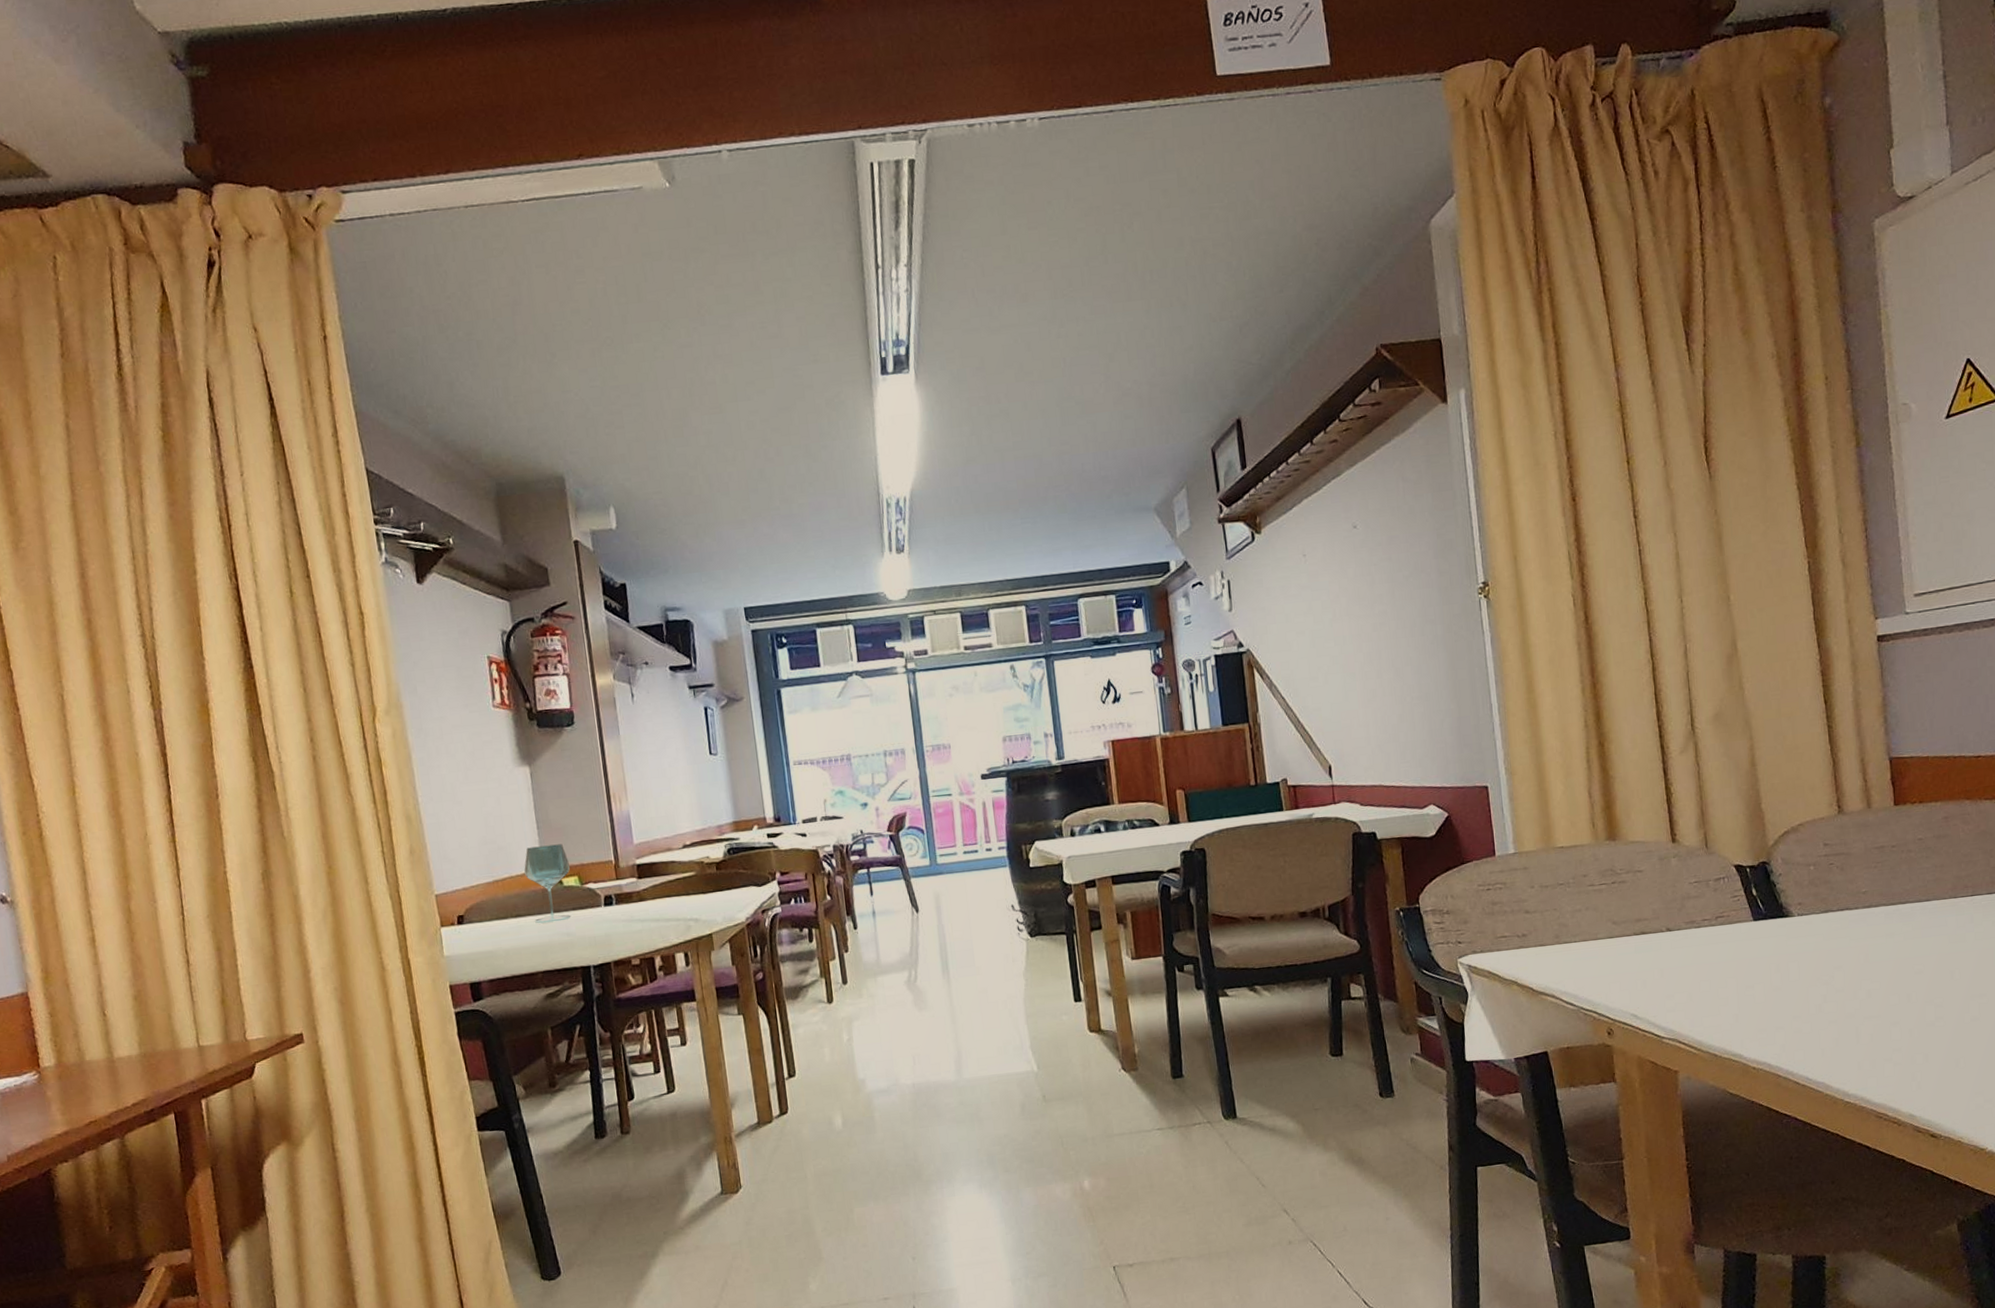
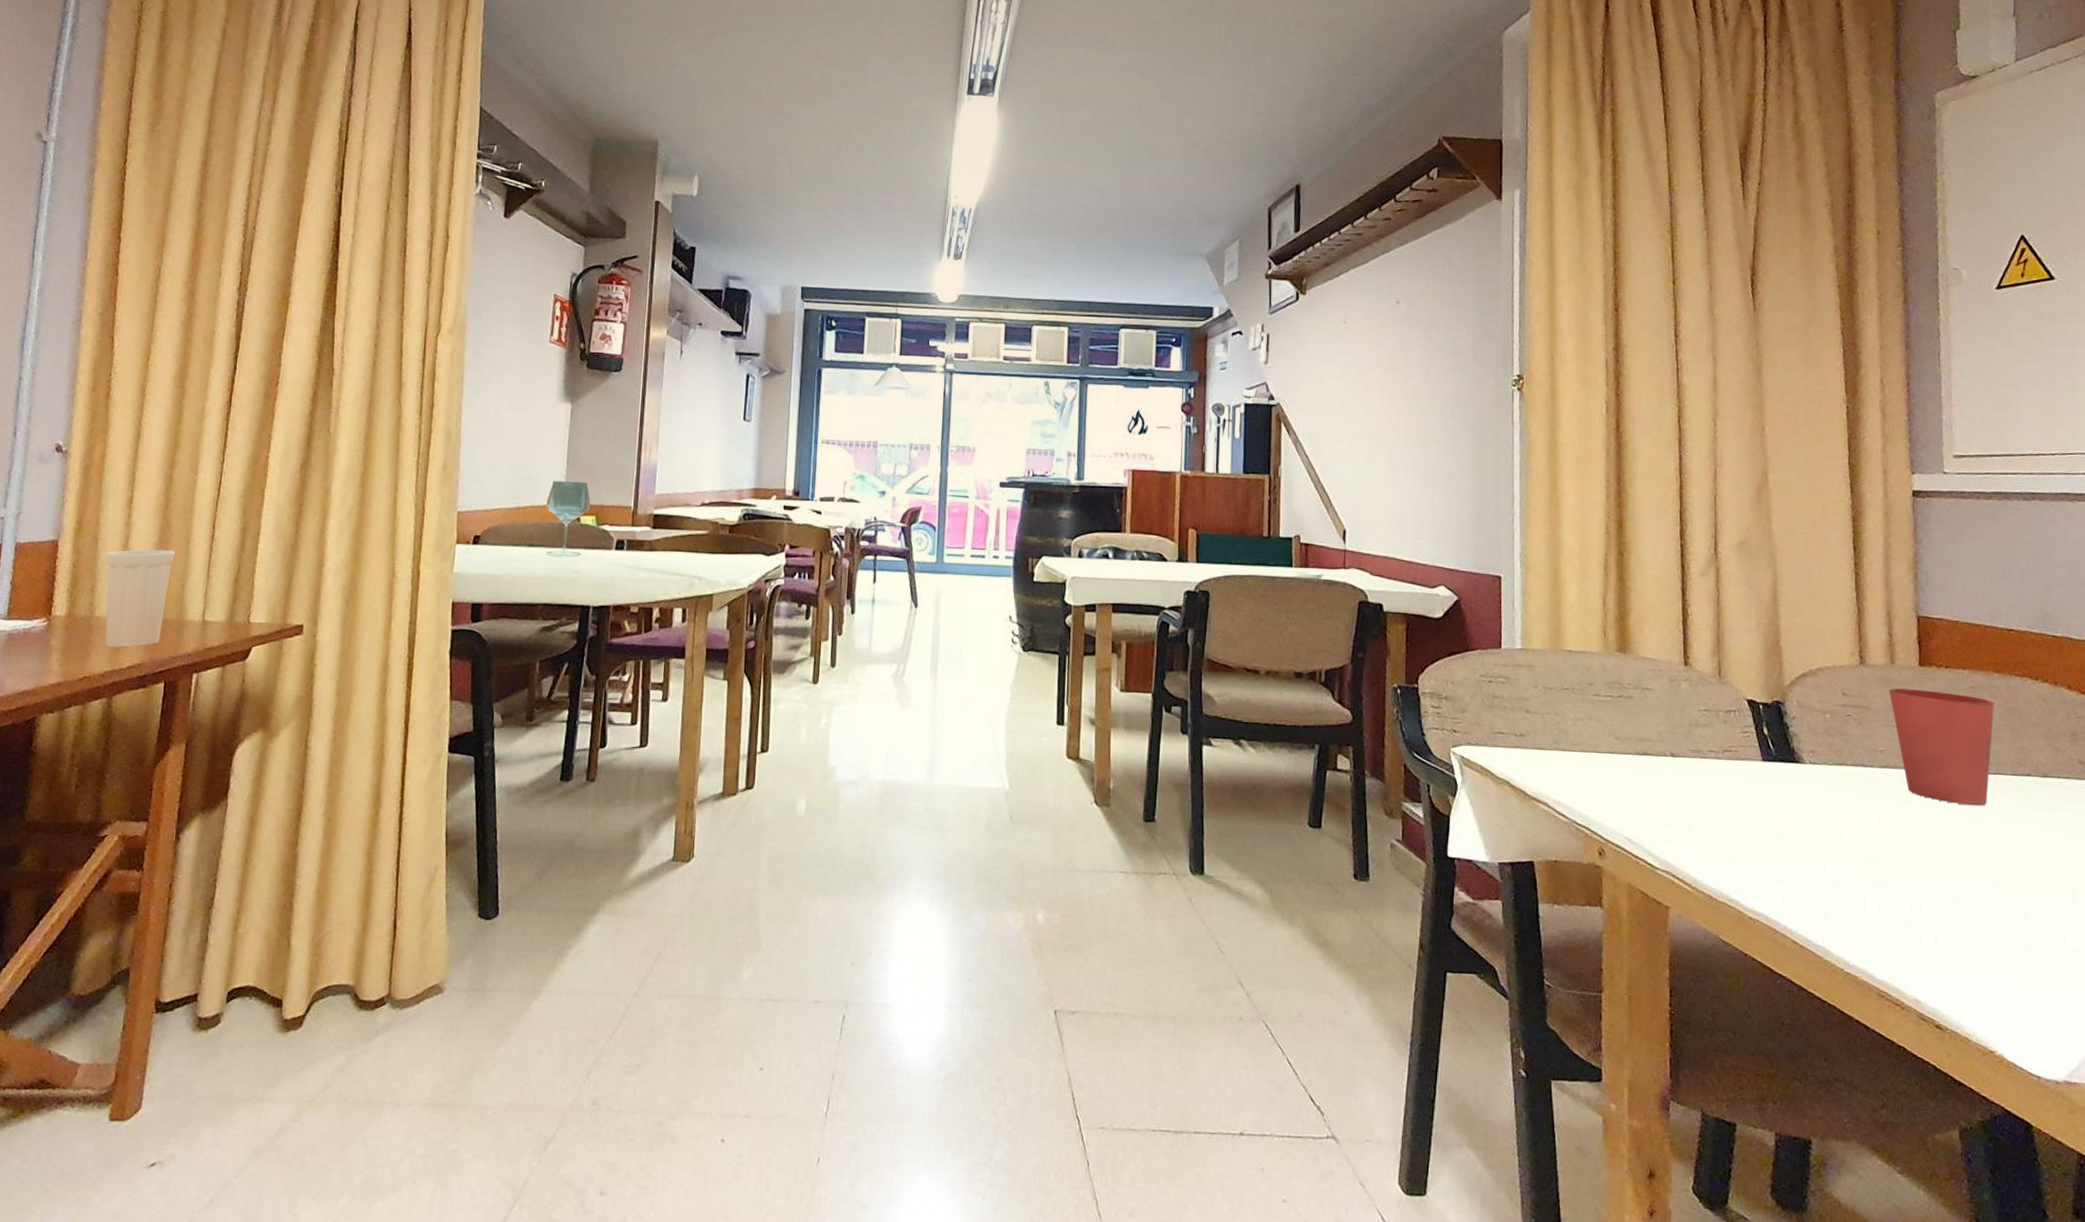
cup: none [81,982,159,1088] -> present [105,549,176,647]
cup: none [1867,826,1967,930] -> present [1888,688,1994,806]

